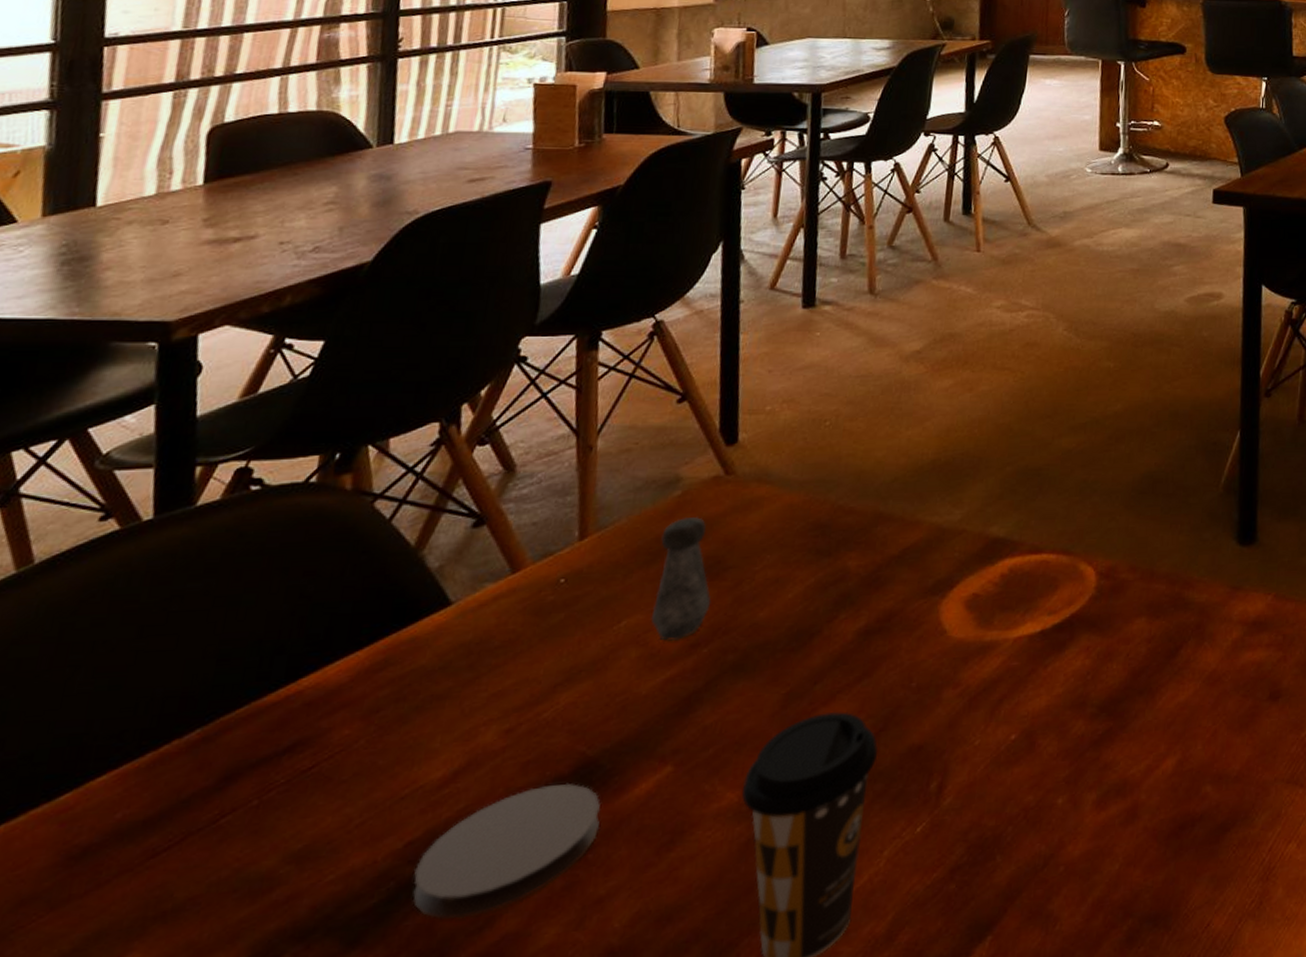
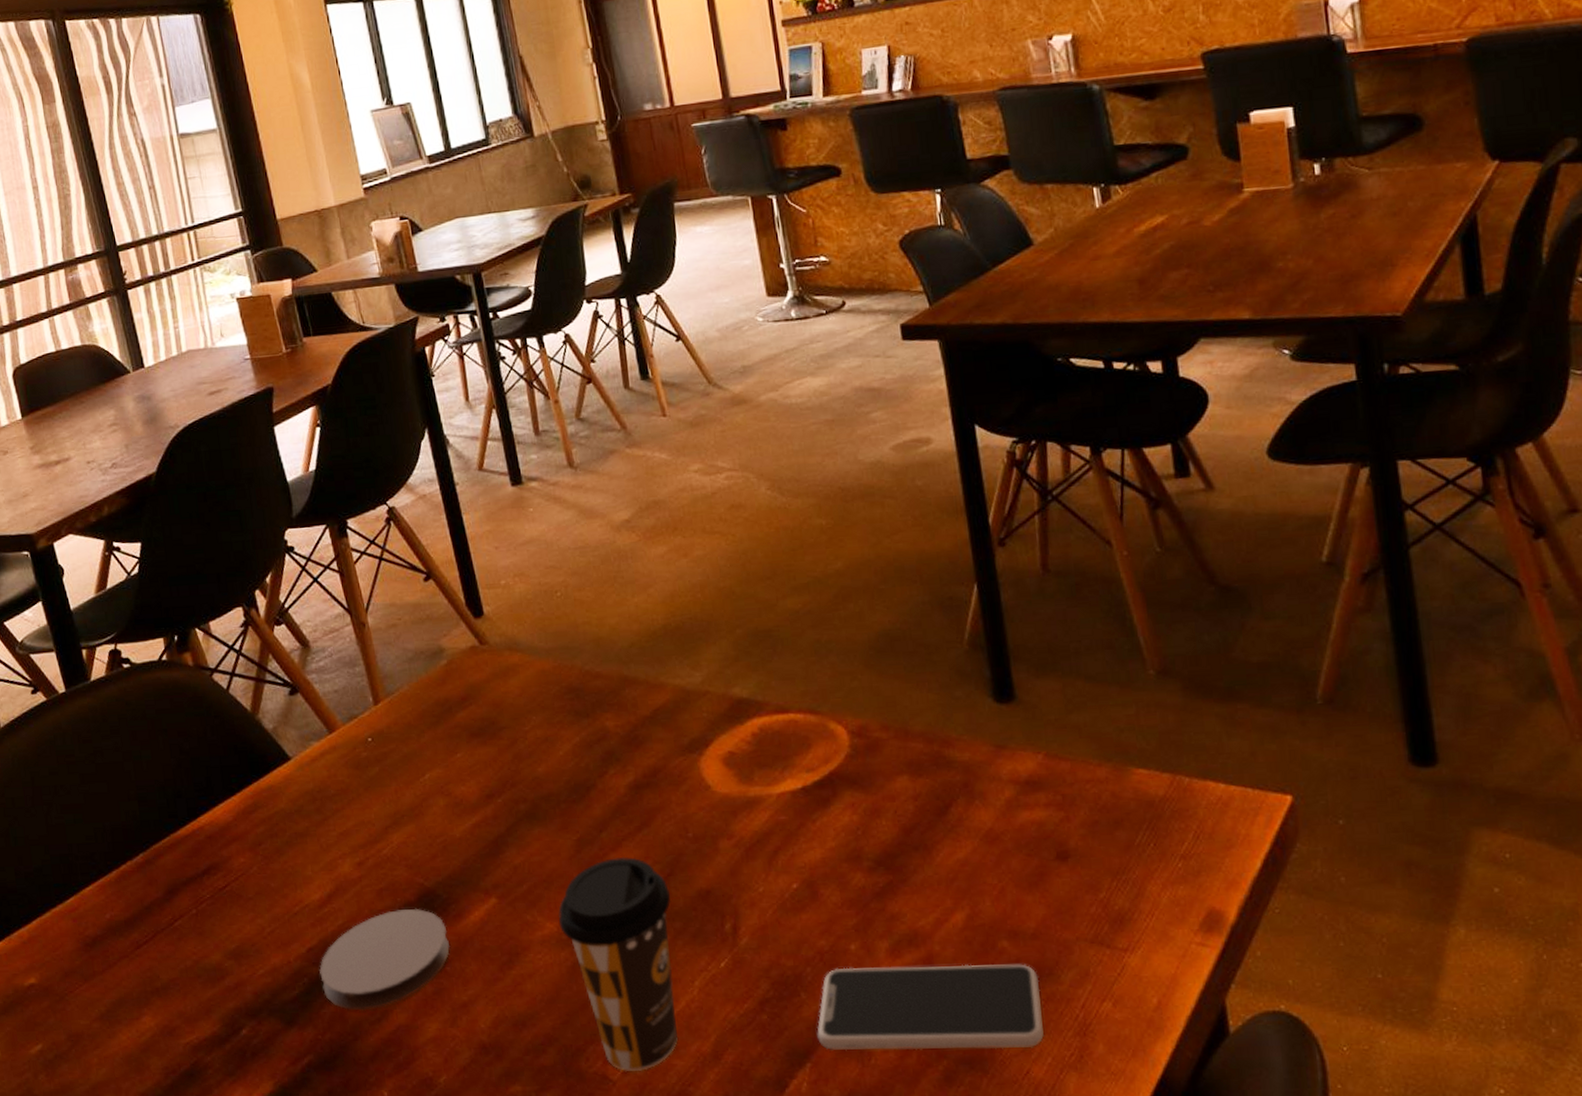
salt shaker: present [651,517,712,641] -> none [439,683,495,792]
smartphone: none [1004,808,1235,919] -> present [817,964,1044,1051]

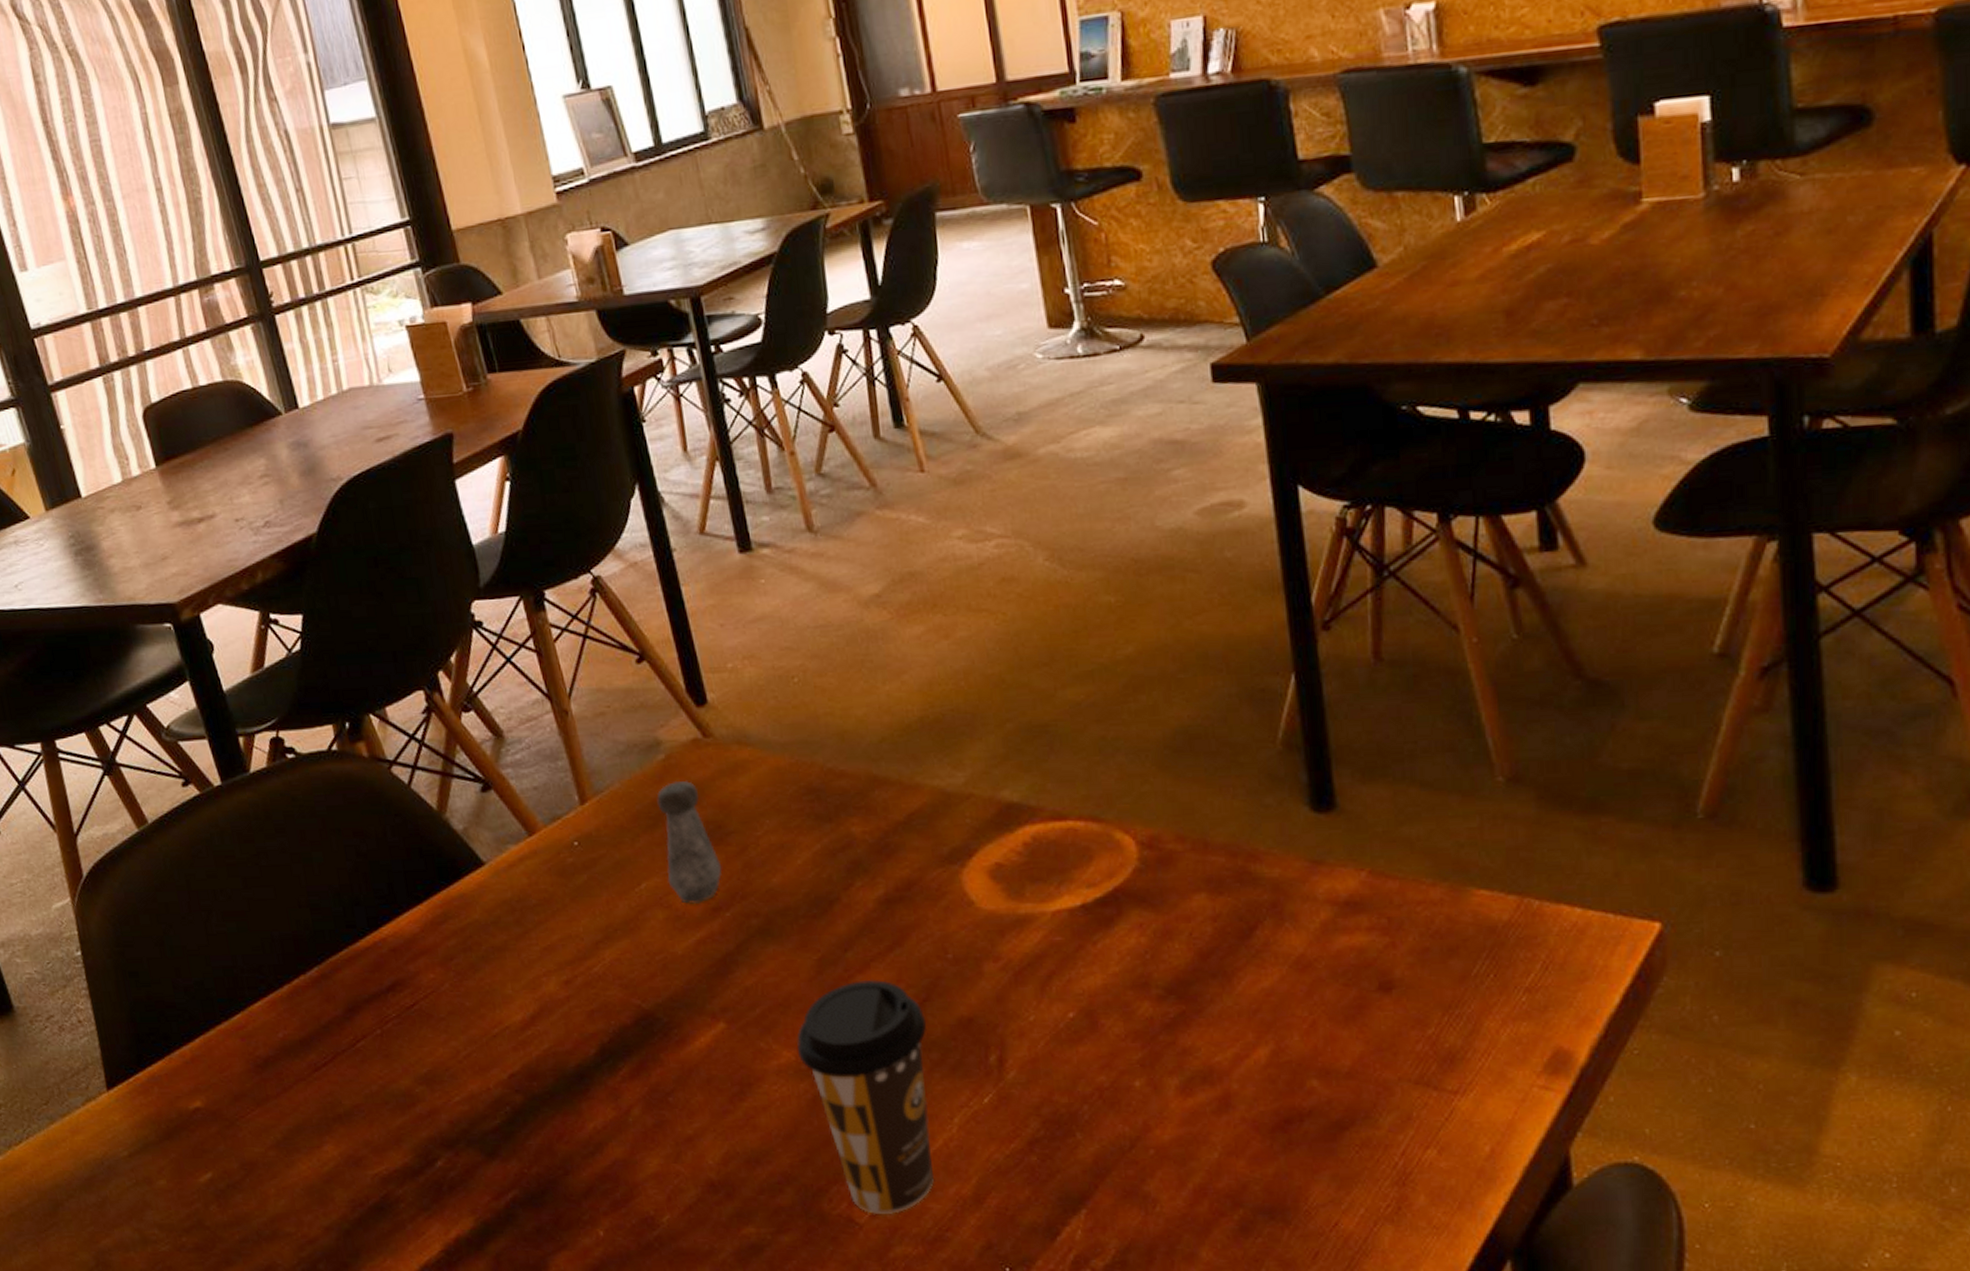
coaster: present [319,908,451,1011] -> none [523,1032,673,1143]
salt shaker: none [439,683,495,792] -> present [657,781,722,904]
smartphone: present [817,964,1044,1051] -> none [1094,1105,1356,1199]

